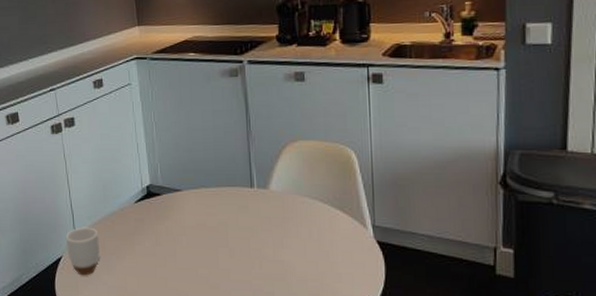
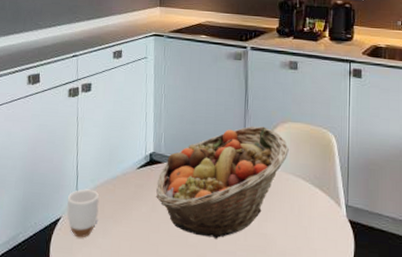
fruit basket: none [158,148,302,269] -> present [156,126,289,239]

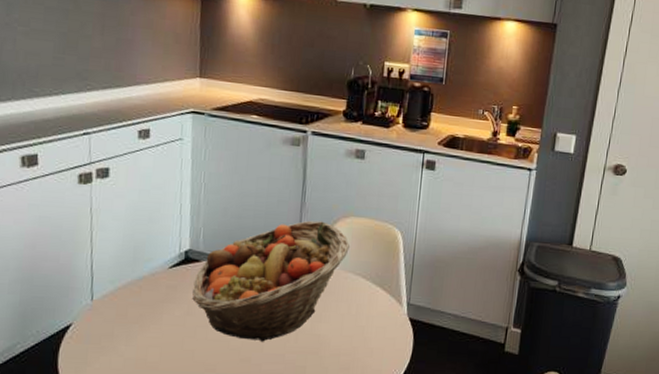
mug: present [67,189,100,238] -> none [79,291,121,346]

